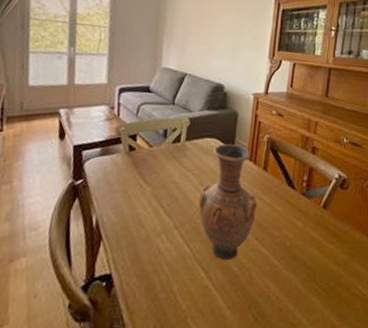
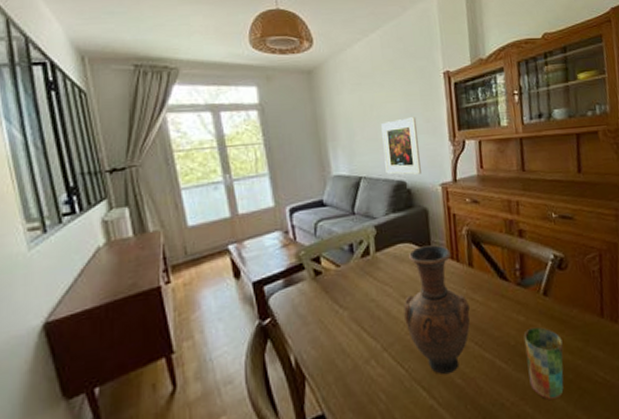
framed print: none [209,31,244,81] -> present [381,117,421,175]
cup: none [296,234,331,302] -> present [523,327,564,400]

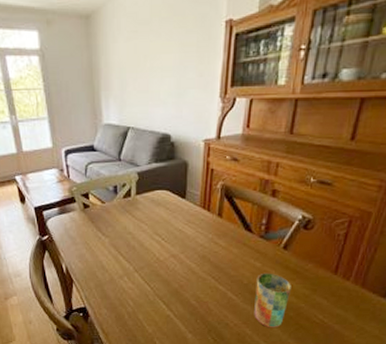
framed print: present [381,117,421,175] -> none [153,70,190,129]
vase: present [403,245,471,375] -> none [155,195,212,296]

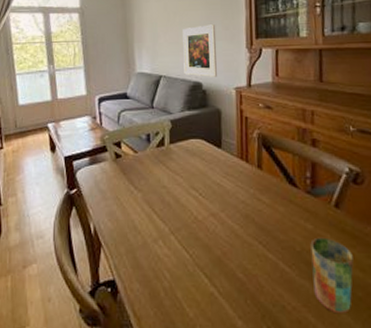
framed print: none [153,70,190,129] -> present [183,24,217,77]

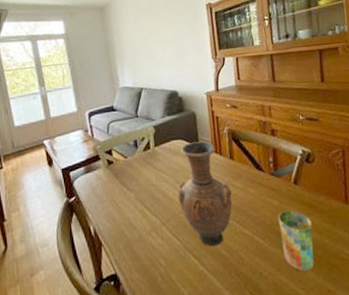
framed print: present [183,24,217,77] -> none [157,40,190,86]
vase: none [192,144,256,267] -> present [177,141,233,247]

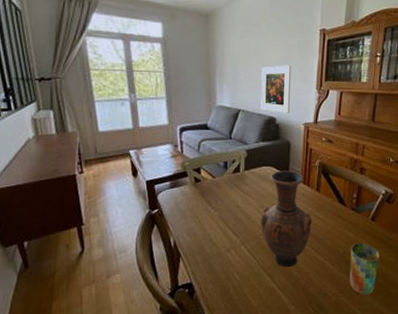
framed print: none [157,40,190,86] -> present [261,65,292,113]

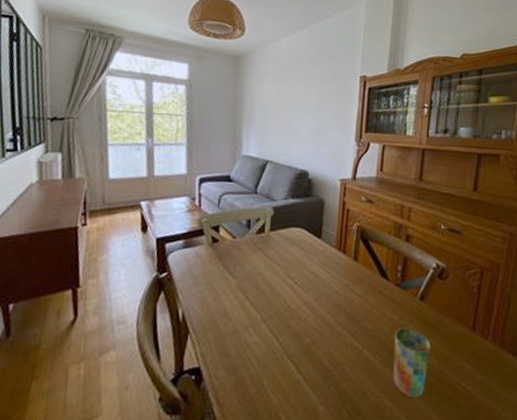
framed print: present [261,65,292,113] -> none [291,113,328,167]
vase: present [261,171,312,268] -> none [286,233,348,355]

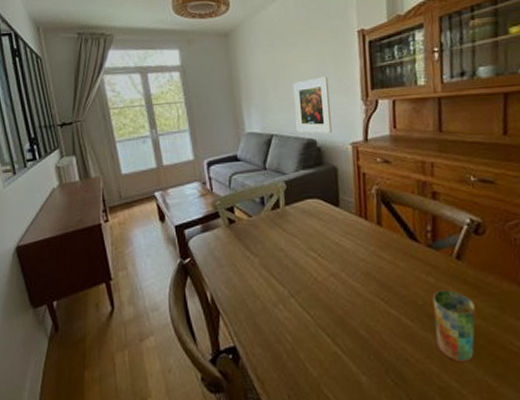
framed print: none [291,113,328,167] -> present [293,76,332,134]

